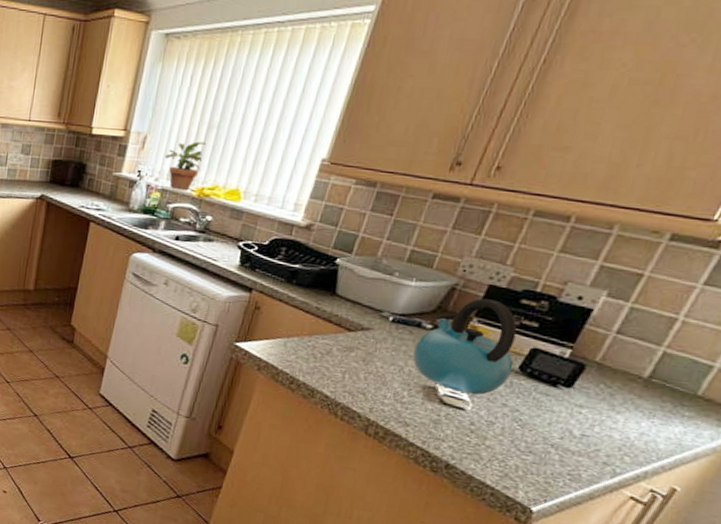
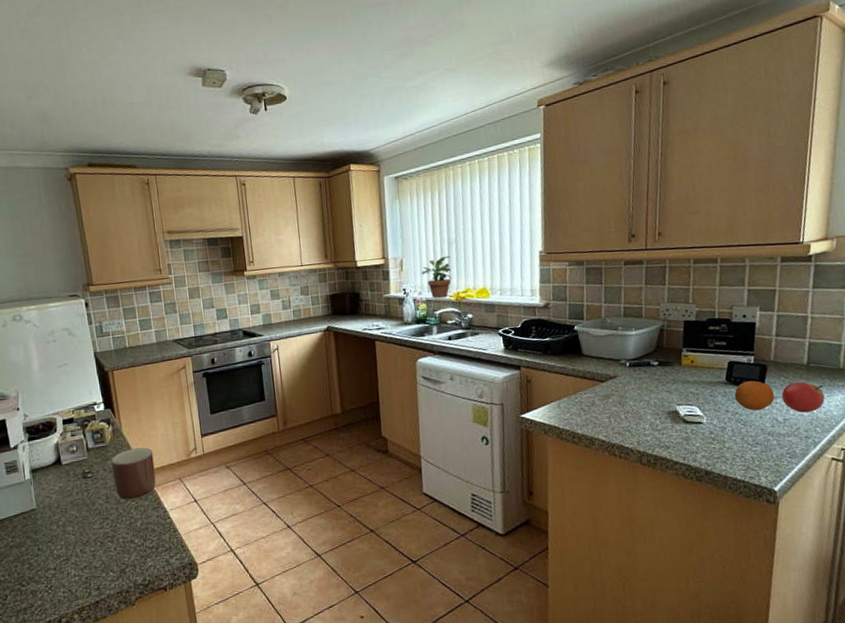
kettle: present [412,298,517,395] -> none [651,331,723,410]
fruit: none [522,376,582,416] -> present [734,380,775,411]
fruit: none [590,395,661,437] -> present [781,382,825,413]

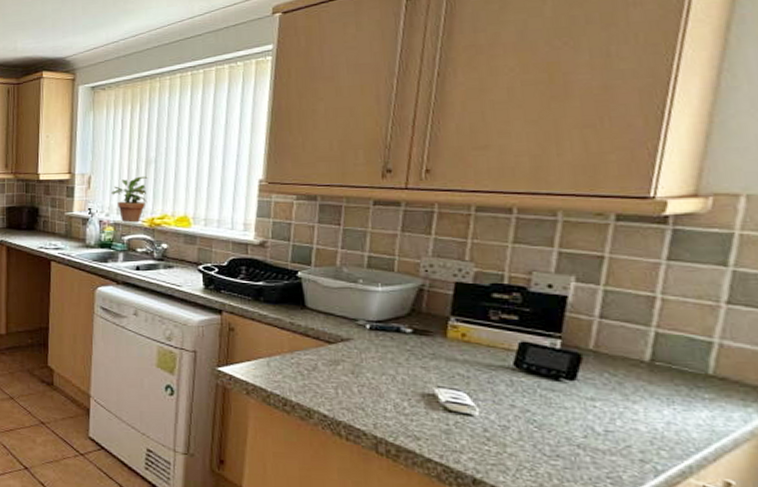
fruit: present [734,380,775,411] -> none [526,370,592,413]
fruit: present [781,382,825,413] -> none [603,384,678,428]

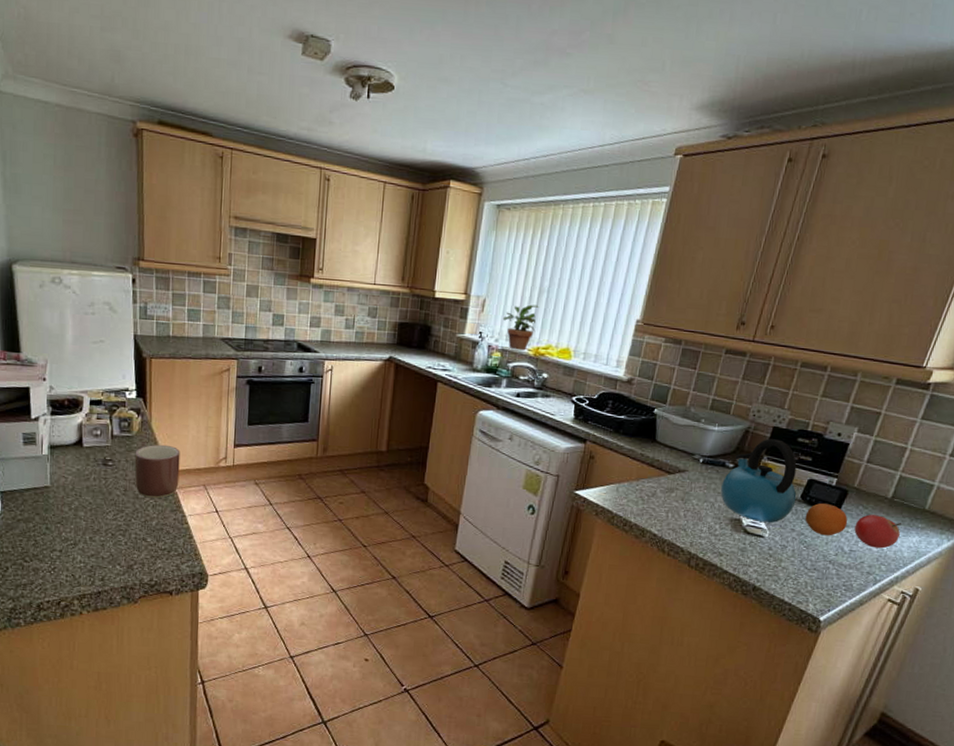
kettle: none [400,297,509,398] -> present [720,439,797,523]
fruit: none [526,370,592,413] -> present [805,503,848,536]
fruit: none [603,384,678,428] -> present [854,514,902,549]

